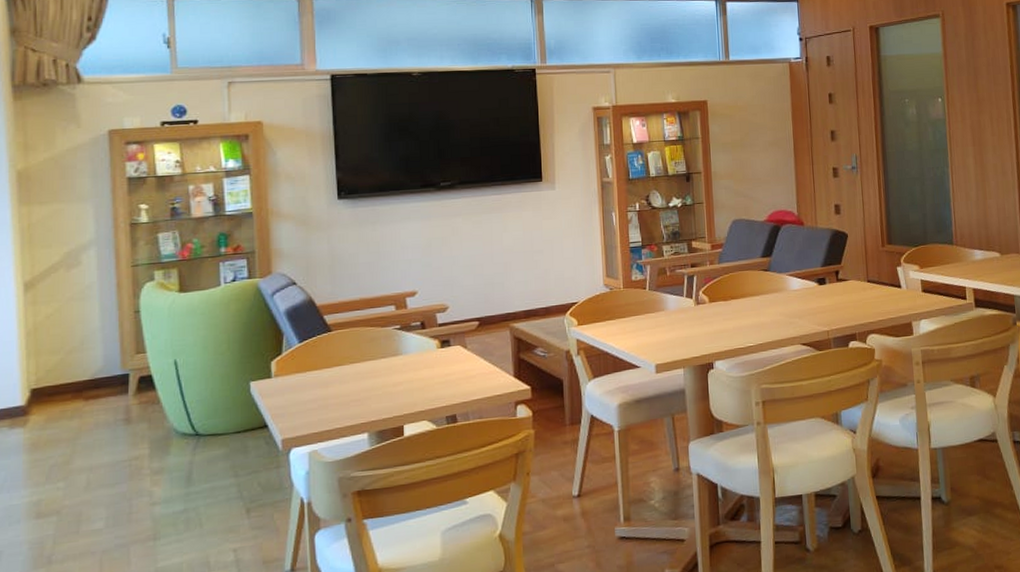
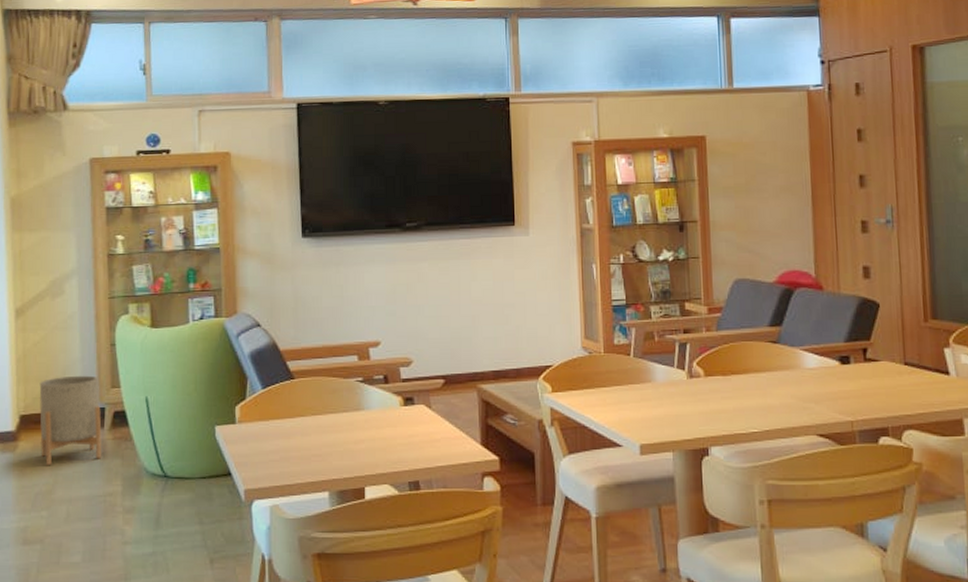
planter: none [53,343,127,437] -> present [39,375,102,466]

